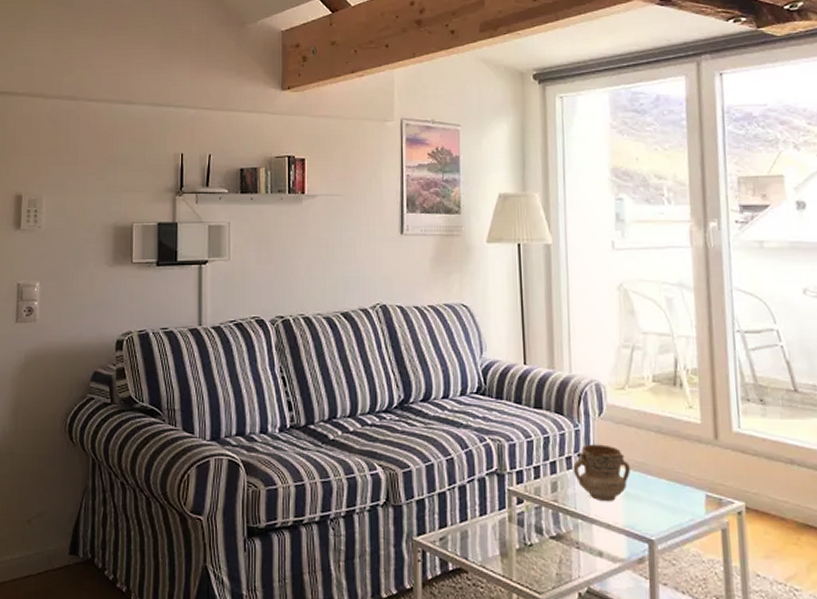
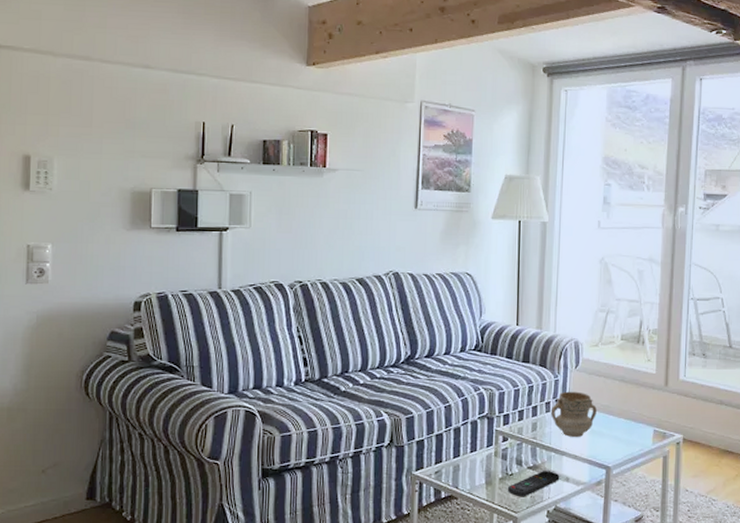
remote control: none [528,542,591,575] -> present [508,471,560,497]

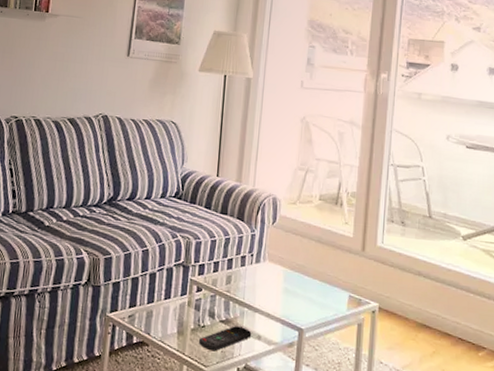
mug: present [550,391,597,437] -> none [245,246,292,295]

